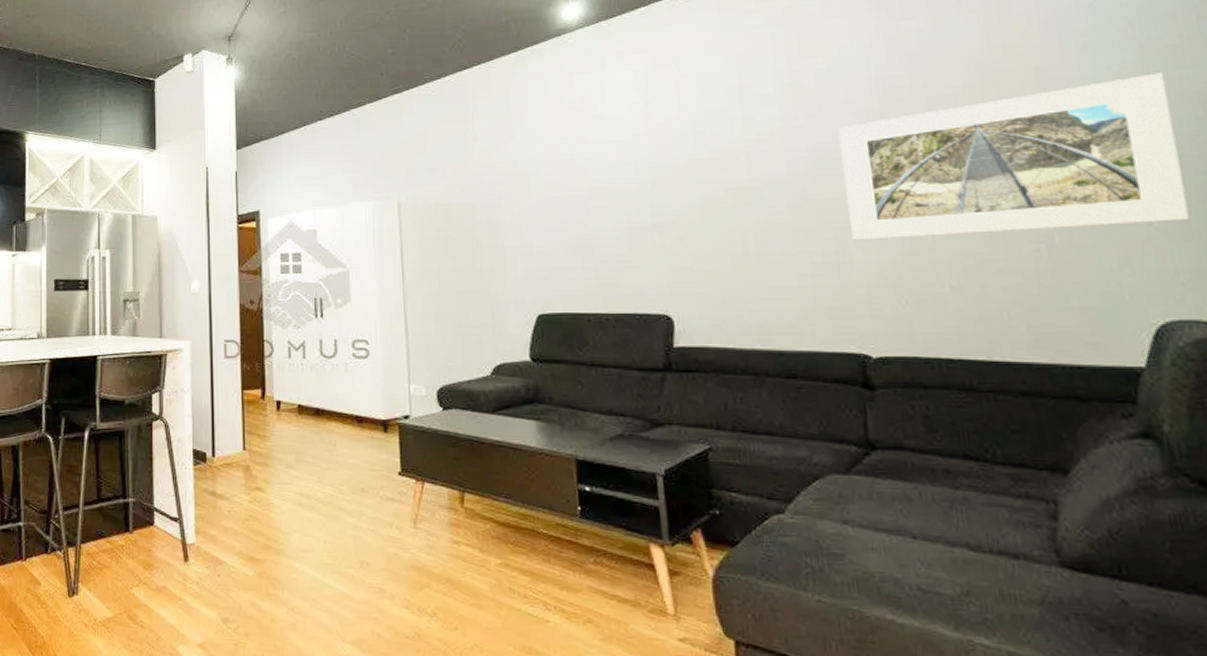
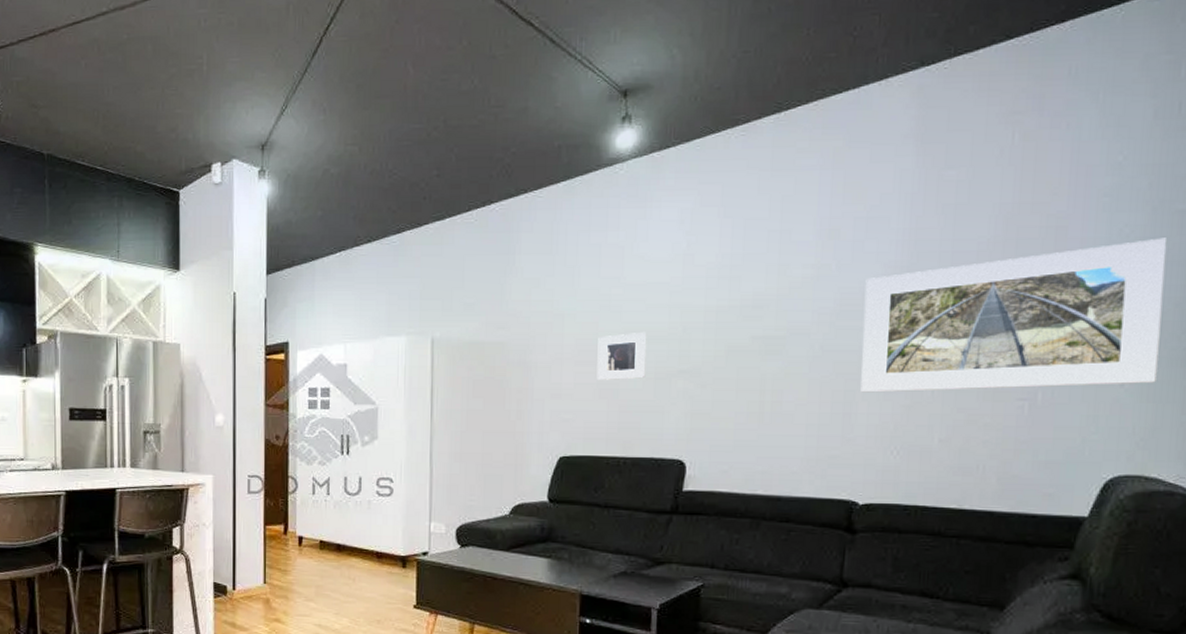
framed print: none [565,188,619,237] -> present [597,331,647,380]

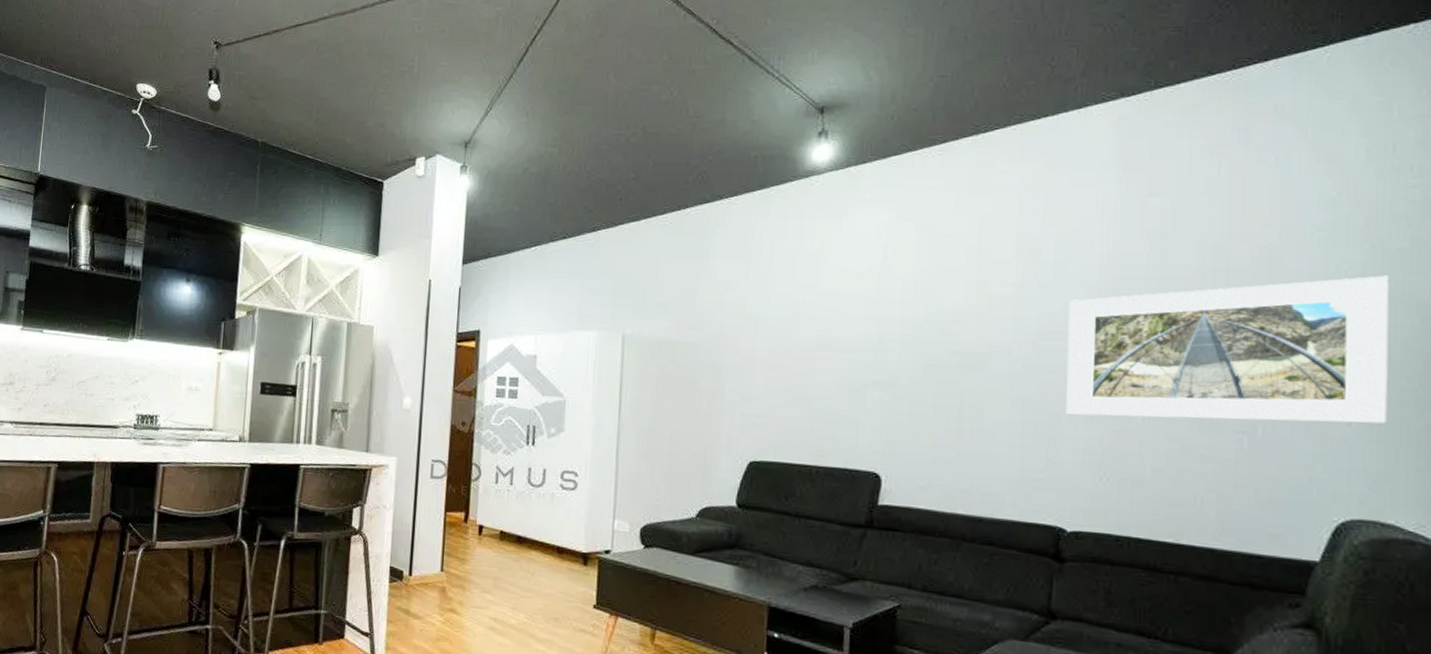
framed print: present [597,331,647,380] -> none [789,340,842,387]

